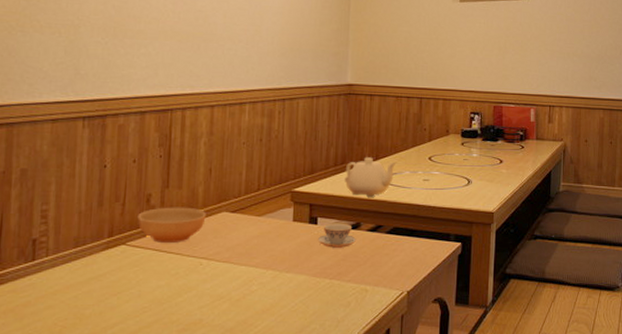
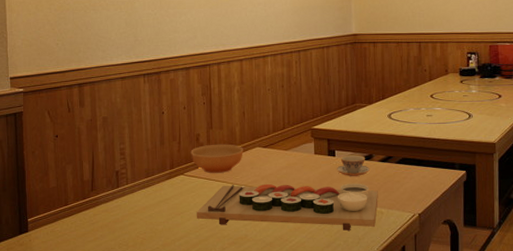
sushi platter: none [137,256,364,312] -> present [196,183,378,230]
teapot: present [344,157,397,197] -> none [356,97,401,132]

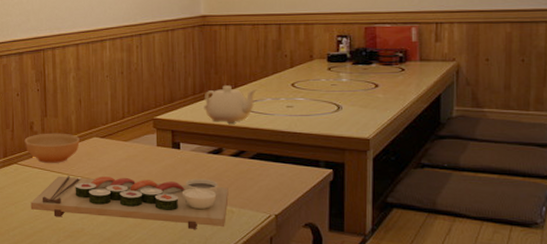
teacup: present [336,155,370,176] -> none [181,148,219,171]
teapot: none [356,97,401,132] -> present [204,85,257,124]

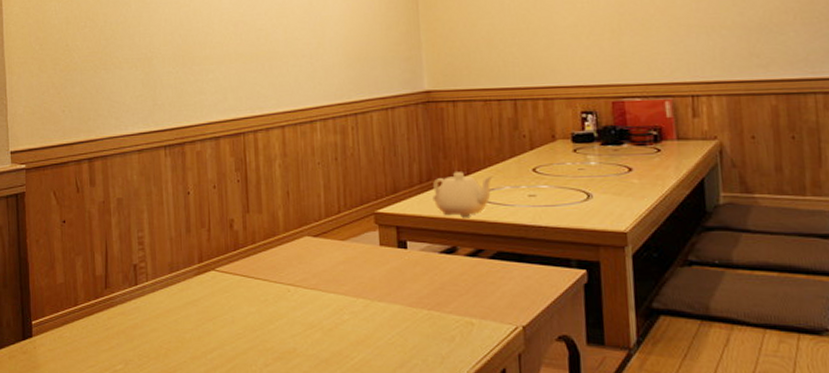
bowl: present [24,133,80,163] -> none [223,232,289,268]
sushi platter: present [30,176,229,229] -> none [231,284,467,346]

